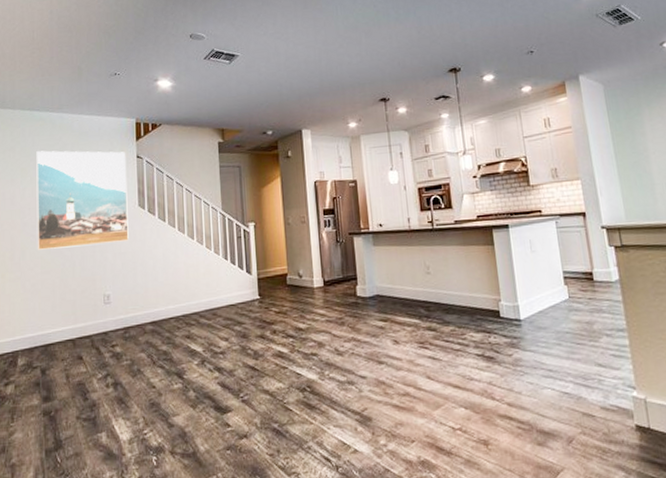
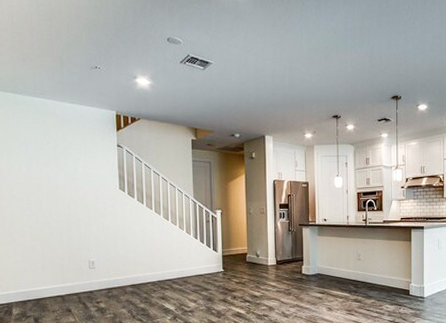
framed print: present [36,150,129,250] -> none [21,132,111,220]

